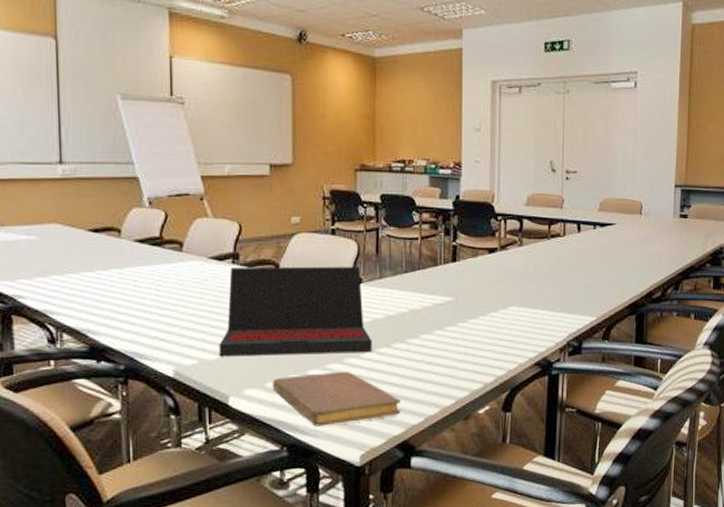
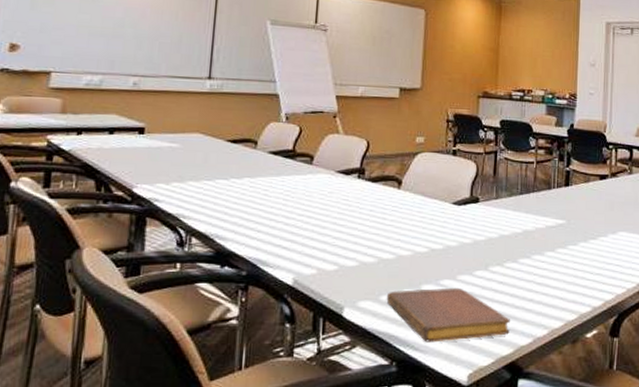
laptop: present [219,267,372,357] -> none [338,182,486,271]

